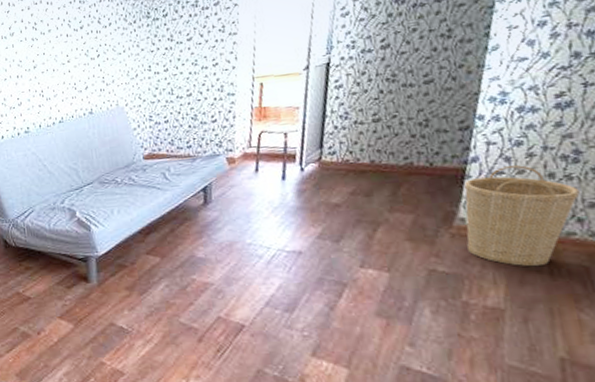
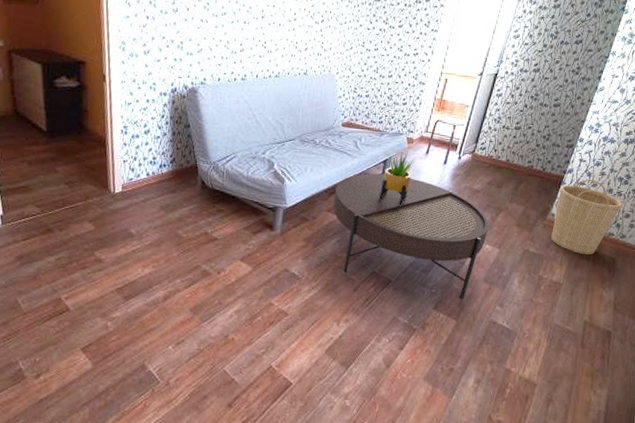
coffee table: none [150,203,367,341] -> present [332,173,489,299]
potted plant: none [205,173,245,237] -> present [378,151,417,207]

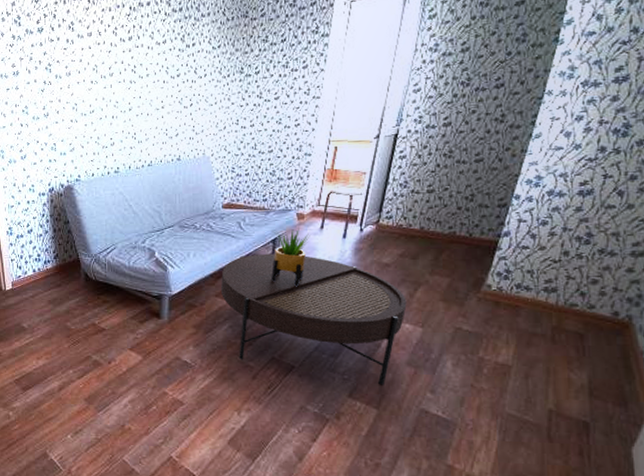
basket: present [550,179,623,255] -> none [489,242,586,331]

